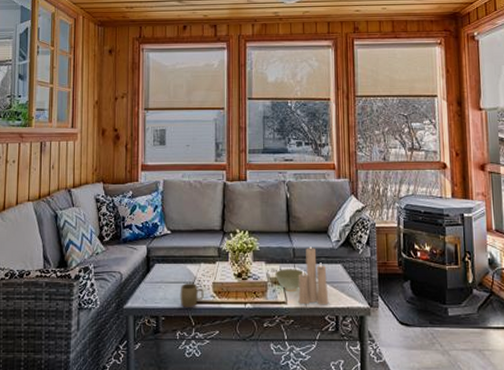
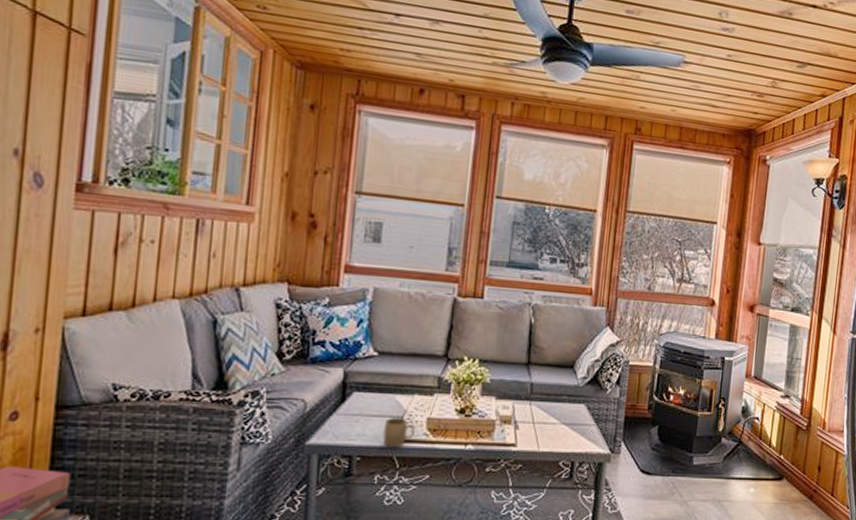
bowl: present [275,269,306,292] -> none [505,406,543,434]
candle: present [298,246,329,305] -> none [530,382,567,449]

